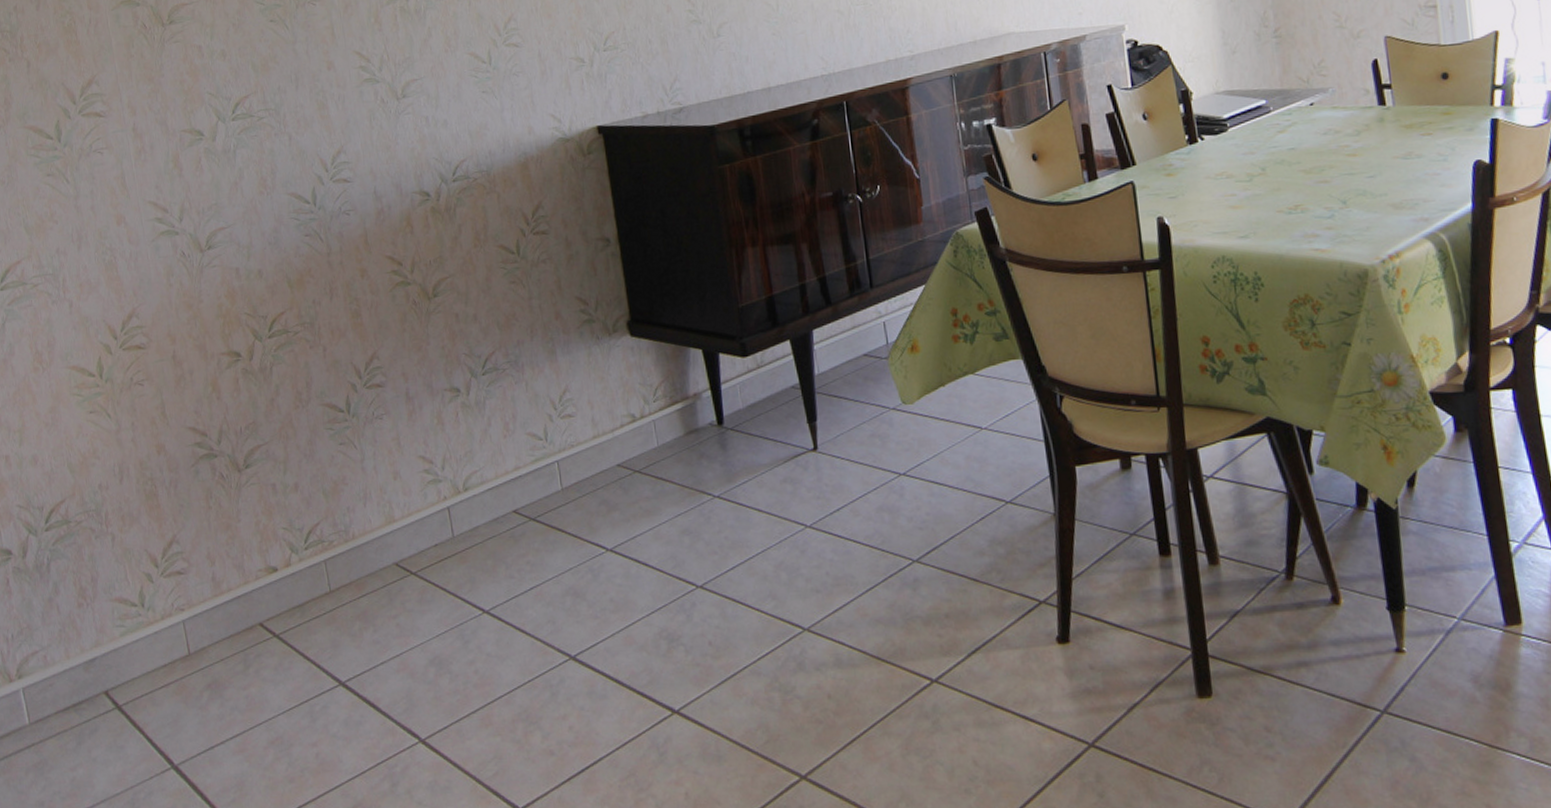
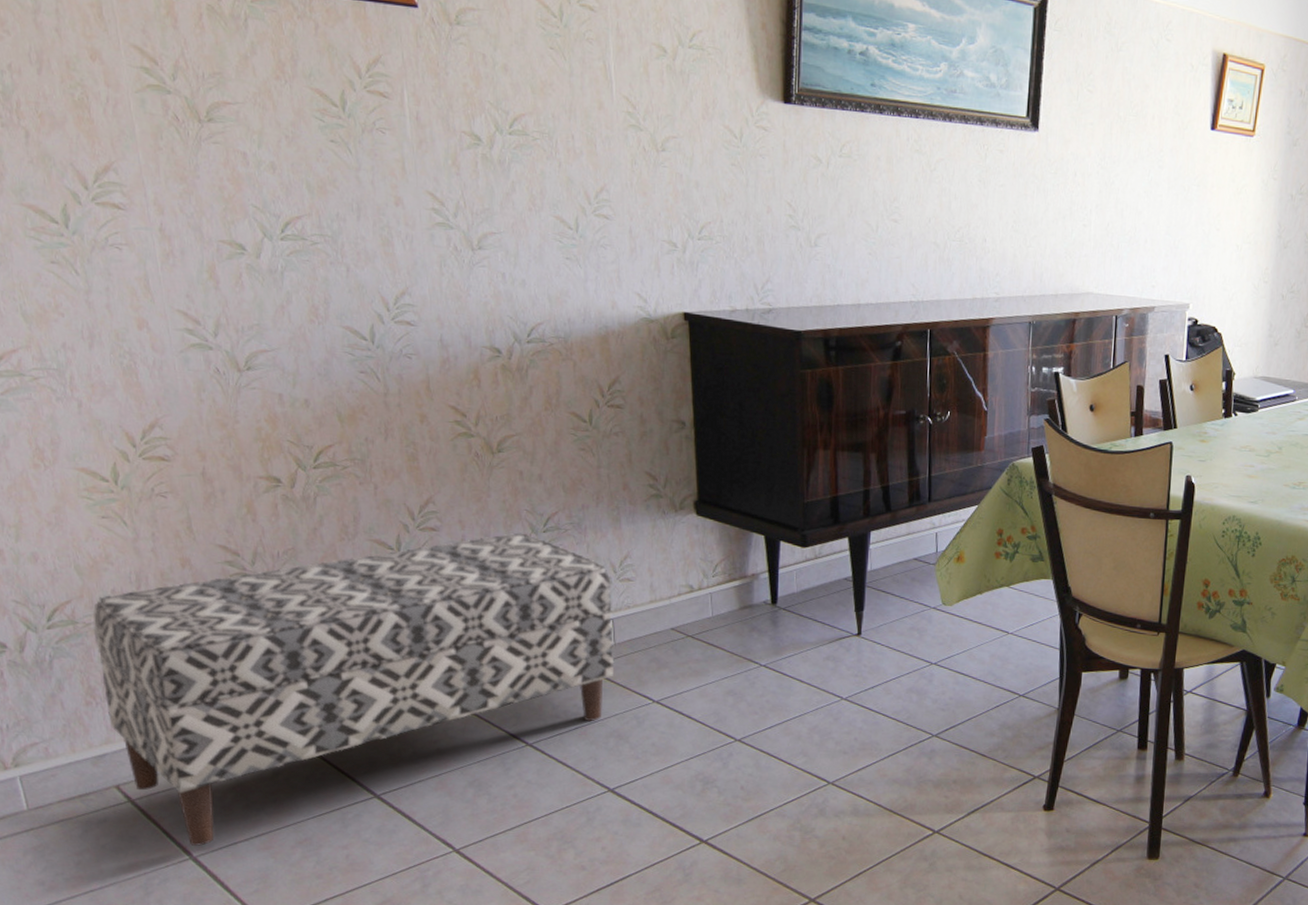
bench: none [83,378,564,753] -> present [92,532,615,846]

